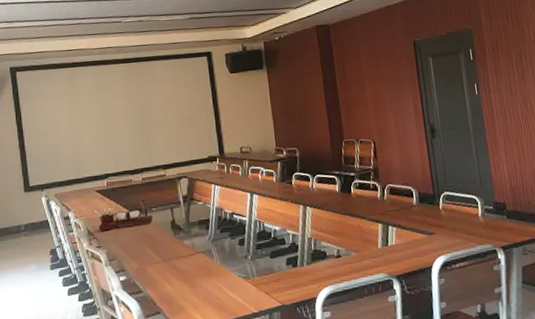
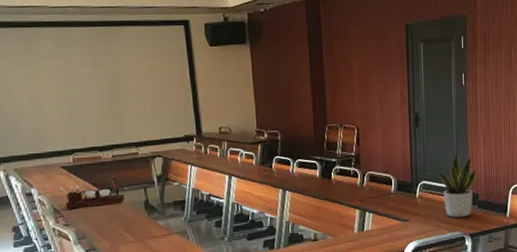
potted plant: none [460,160,501,230] -> present [438,151,476,218]

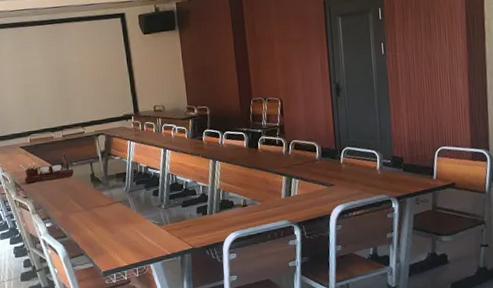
potted plant: present [438,151,476,218] -> none [361,117,400,182]

